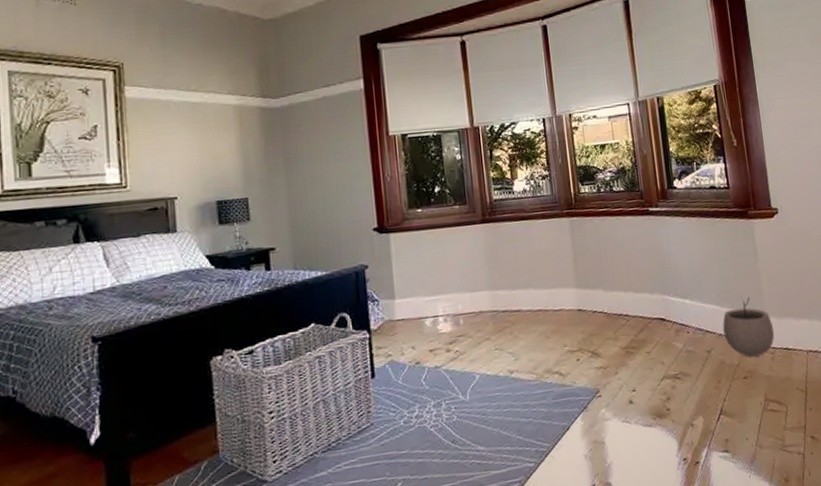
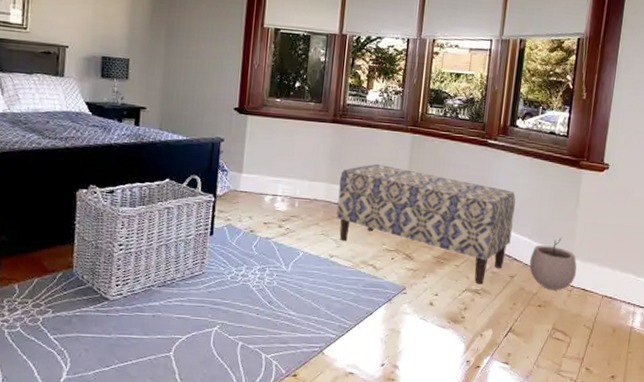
bench: none [502,257,698,368] -> present [336,164,516,285]

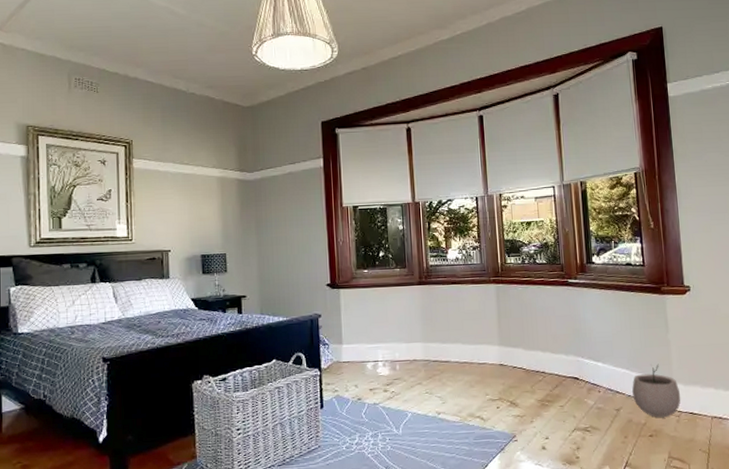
bench: present [336,164,516,285] -> none [435,318,609,422]

